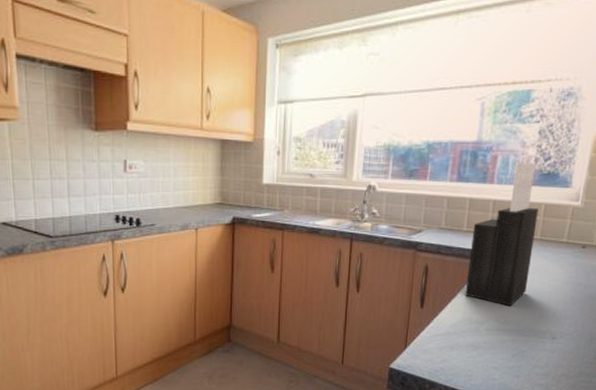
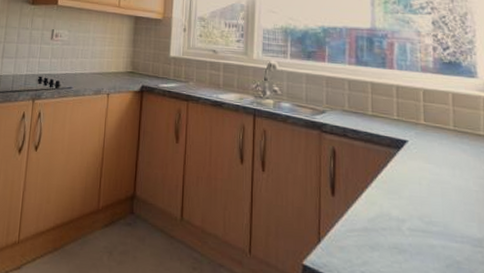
knife block: present [465,163,539,307] -> none [378,50,449,204]

